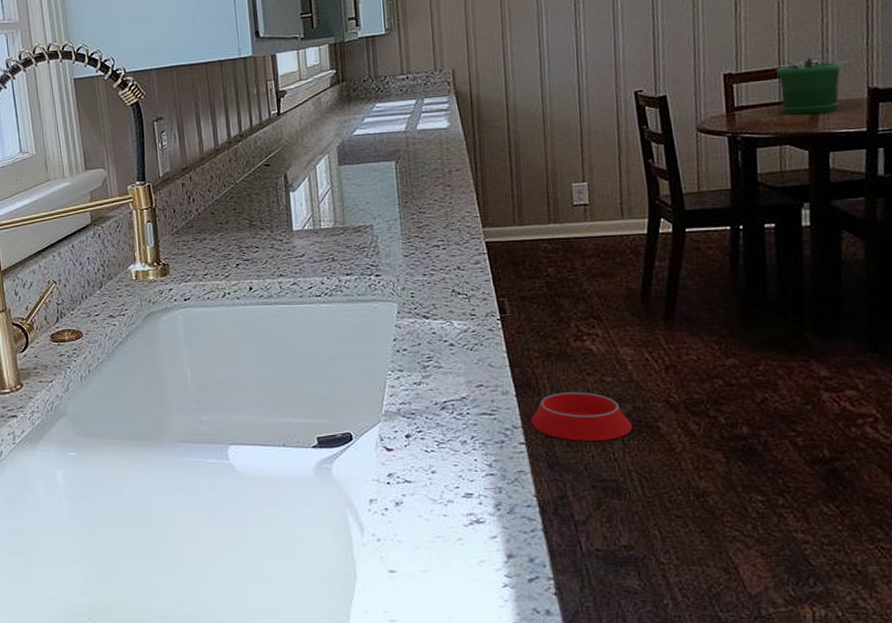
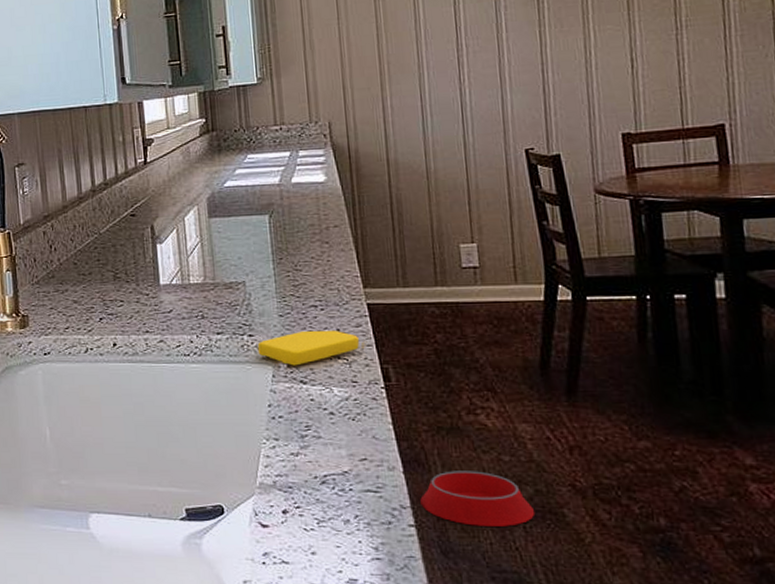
sponge: none [384,267,478,302] -> present [257,330,360,366]
planter: present [776,55,852,116] -> none [679,116,763,180]

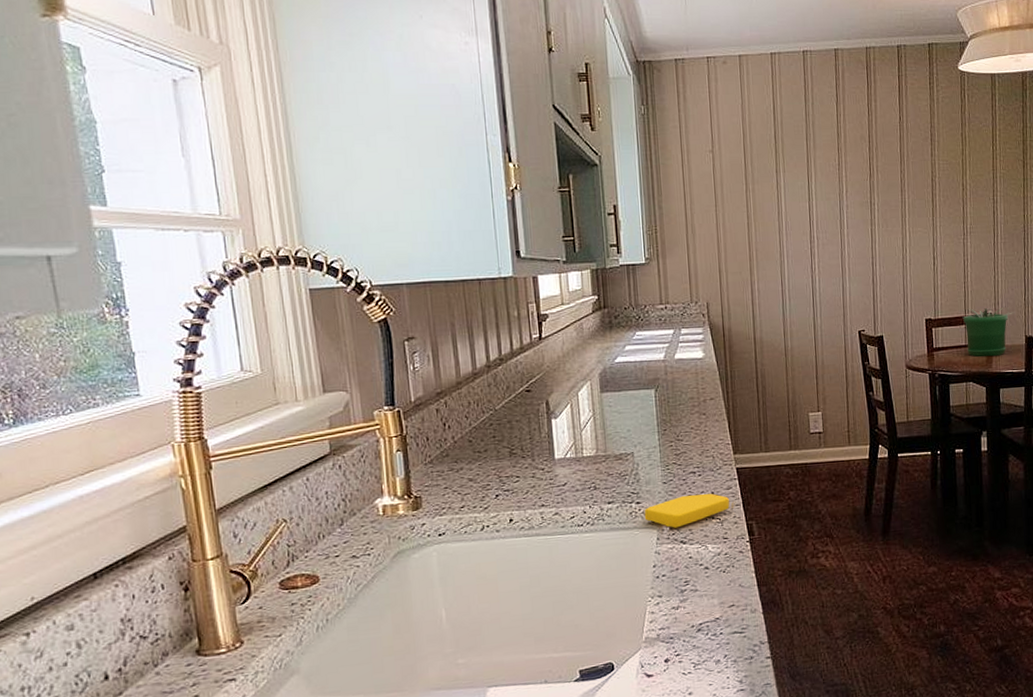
pet bowl: present [420,471,536,527] -> none [775,605,859,651]
planter: none [679,116,763,180] -> present [963,308,1015,357]

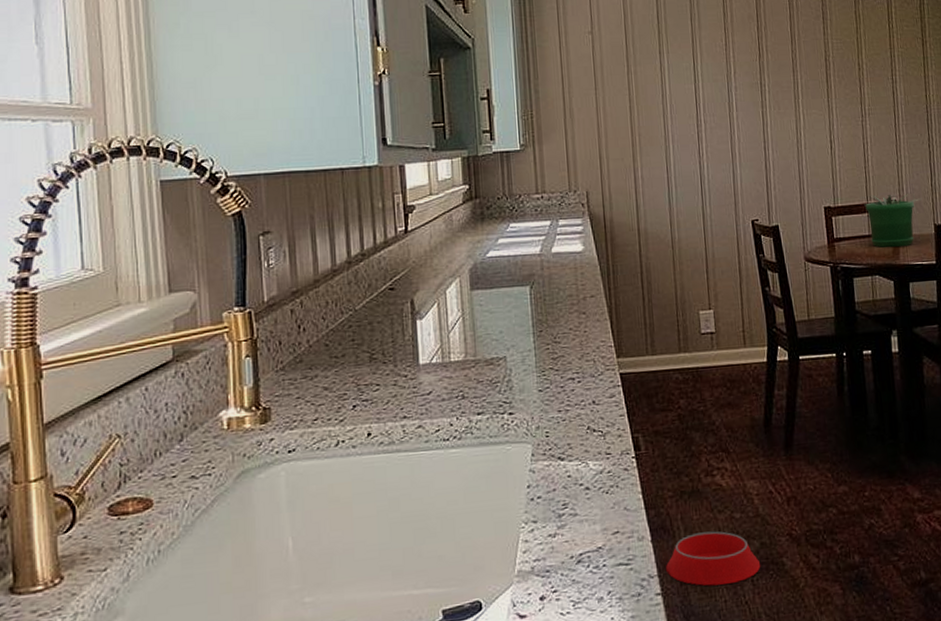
sponge: present [644,493,730,528] -> none [517,402,613,443]
pet bowl: none [775,605,859,651] -> present [666,531,761,586]

